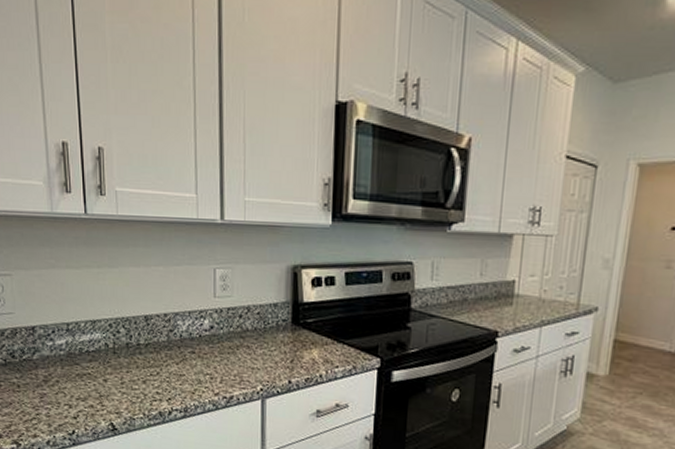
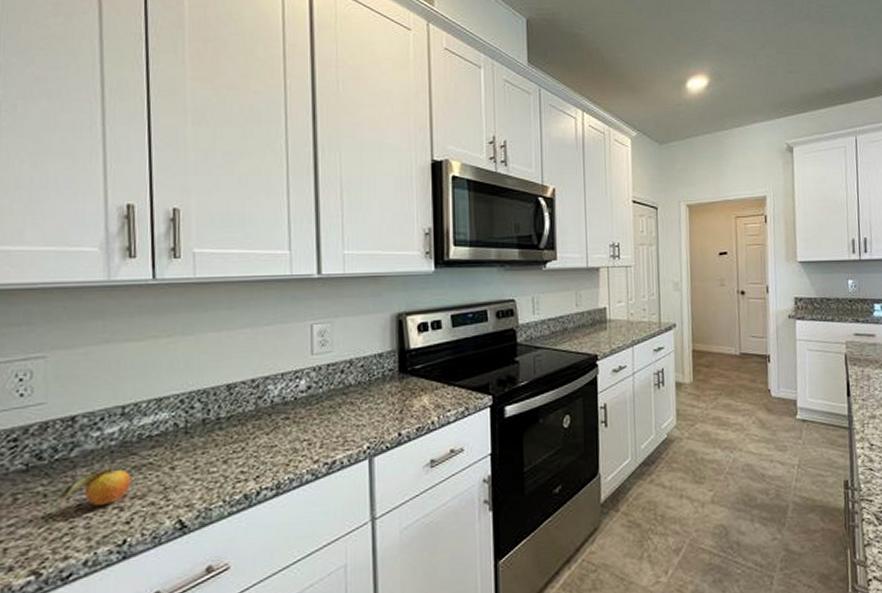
fruit: none [26,366,77,402] -> present [56,460,132,507]

